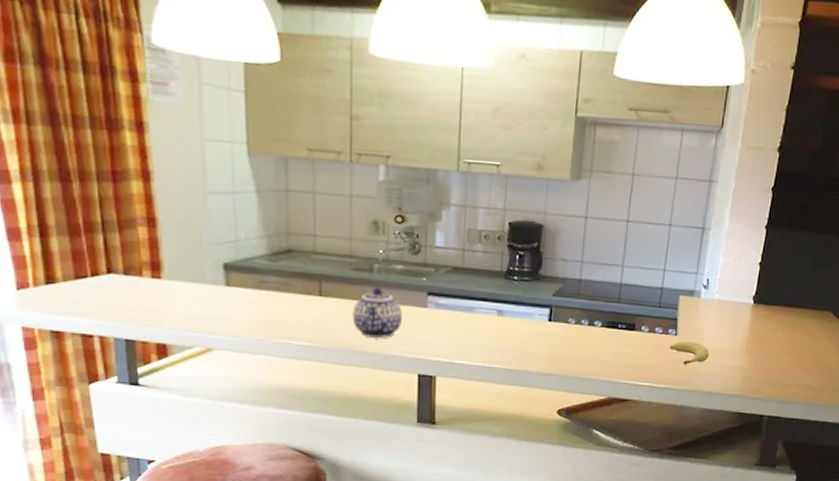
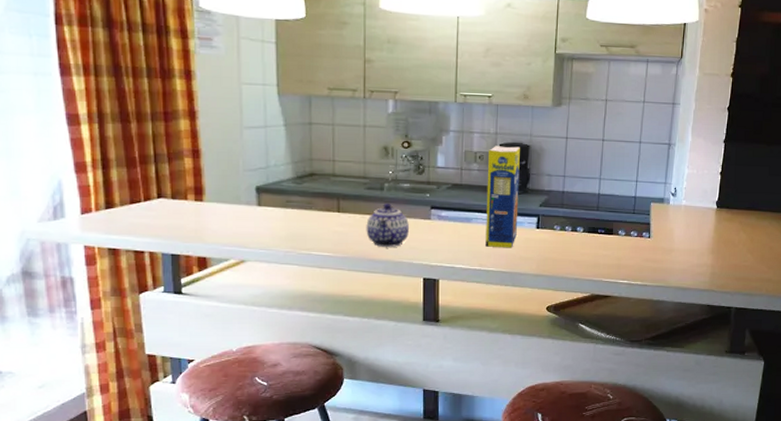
legume: none [490,224,532,343] -> present [485,146,520,248]
fruit: present [669,341,710,365] -> none [644,243,680,264]

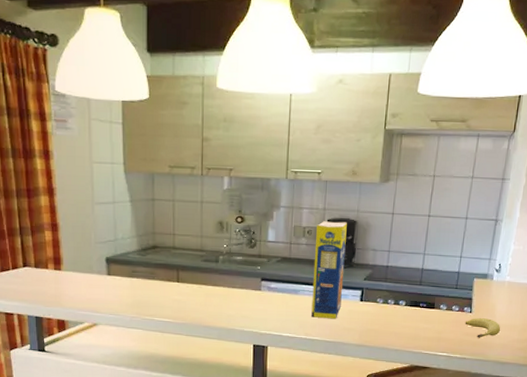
teapot: present [366,203,410,248] -> none [202,274,242,316]
fruit: none [644,243,680,264] -> present [465,318,501,338]

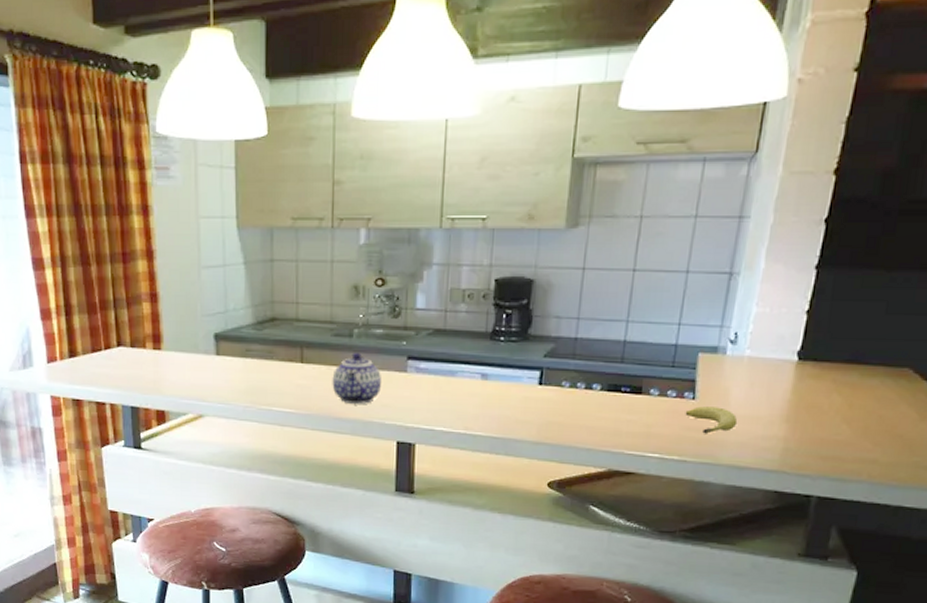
teapot: none [202,274,242,316] -> present [332,352,382,405]
legume: present [311,221,347,319] -> none [473,281,521,409]

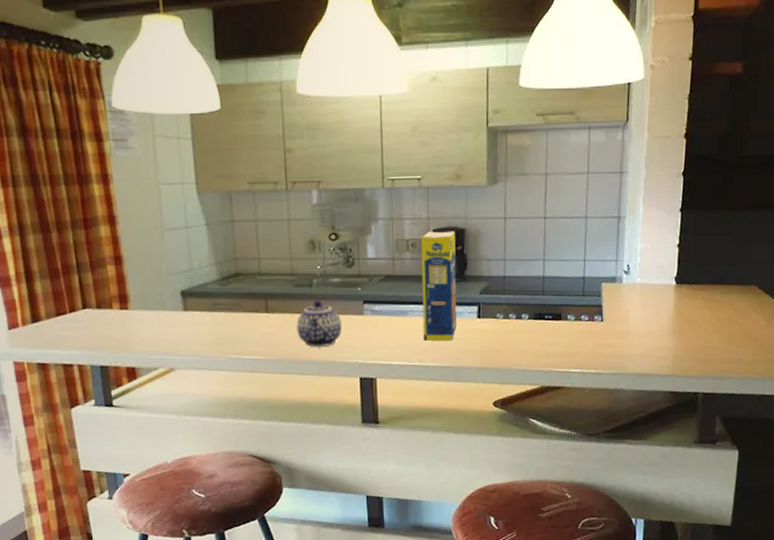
legume: none [473,281,521,409] -> present [421,231,457,341]
fruit: present [685,406,738,434] -> none [597,326,637,349]

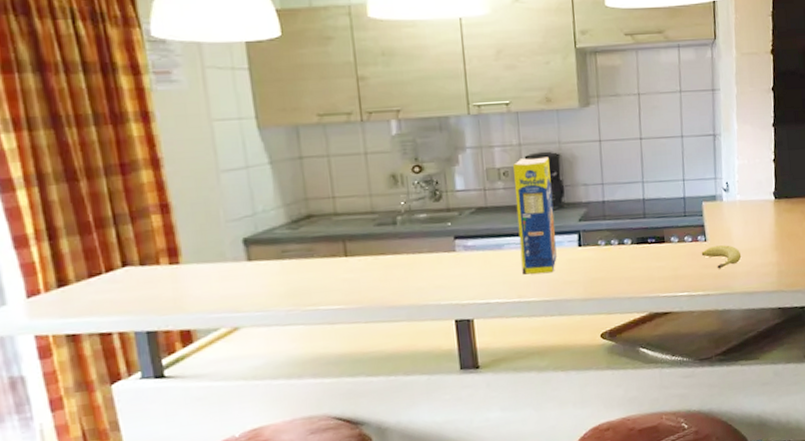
teapot: present [296,299,343,348] -> none [380,238,433,291]
fruit: none [597,326,637,349] -> present [701,245,742,269]

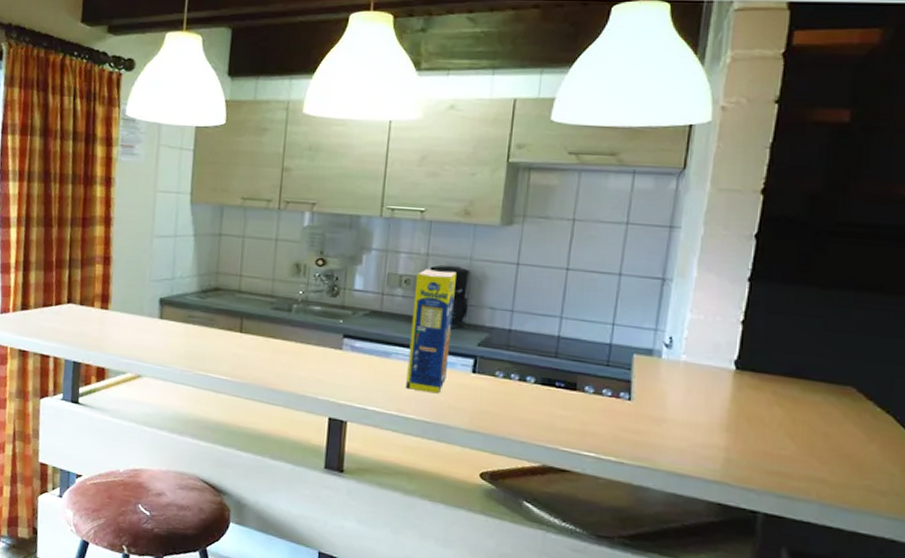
fruit: present [701,245,742,269] -> none [621,408,676,437]

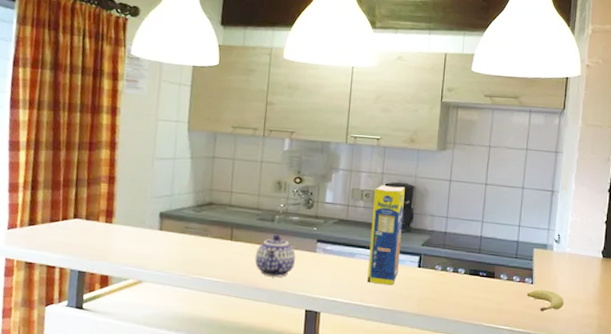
teapot: none [268,326,318,378] -> present [255,234,296,278]
fruit: none [621,408,676,437] -> present [526,290,565,312]

